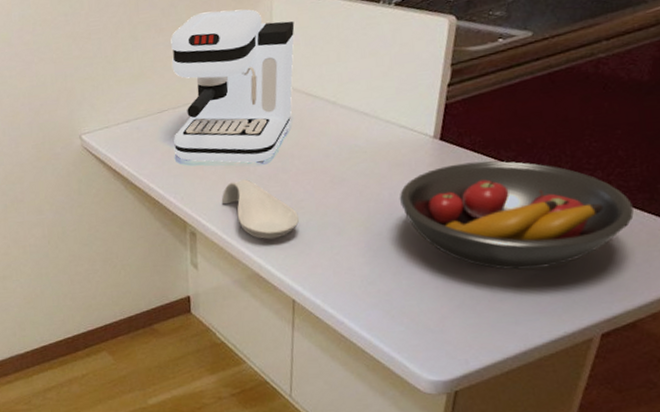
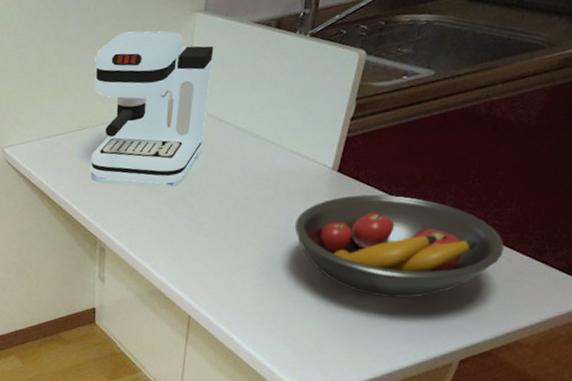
spoon rest: present [221,179,299,240] -> none [131,200,201,259]

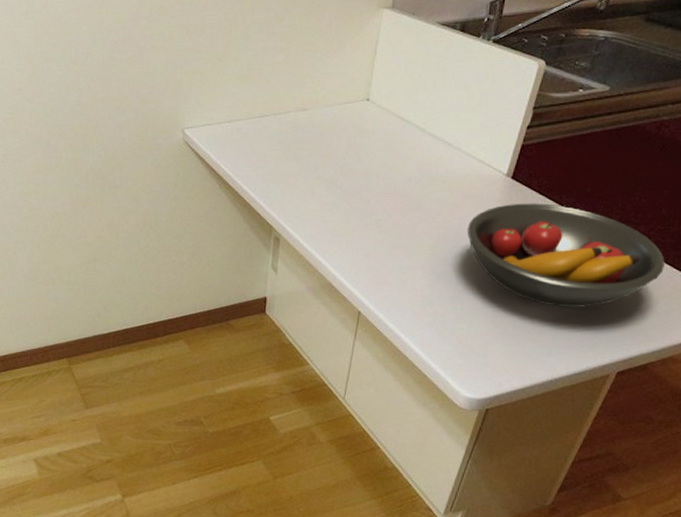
coffee maker: present [90,31,214,185] -> none [269,22,399,178]

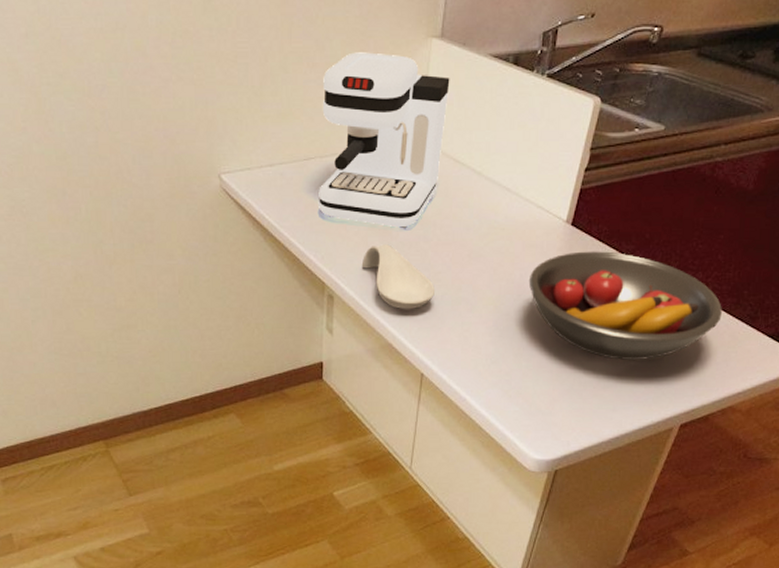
coffee maker: none [269,22,399,178] -> present [317,52,450,228]
spoon rest: none [307,193,375,253] -> present [361,244,434,310]

